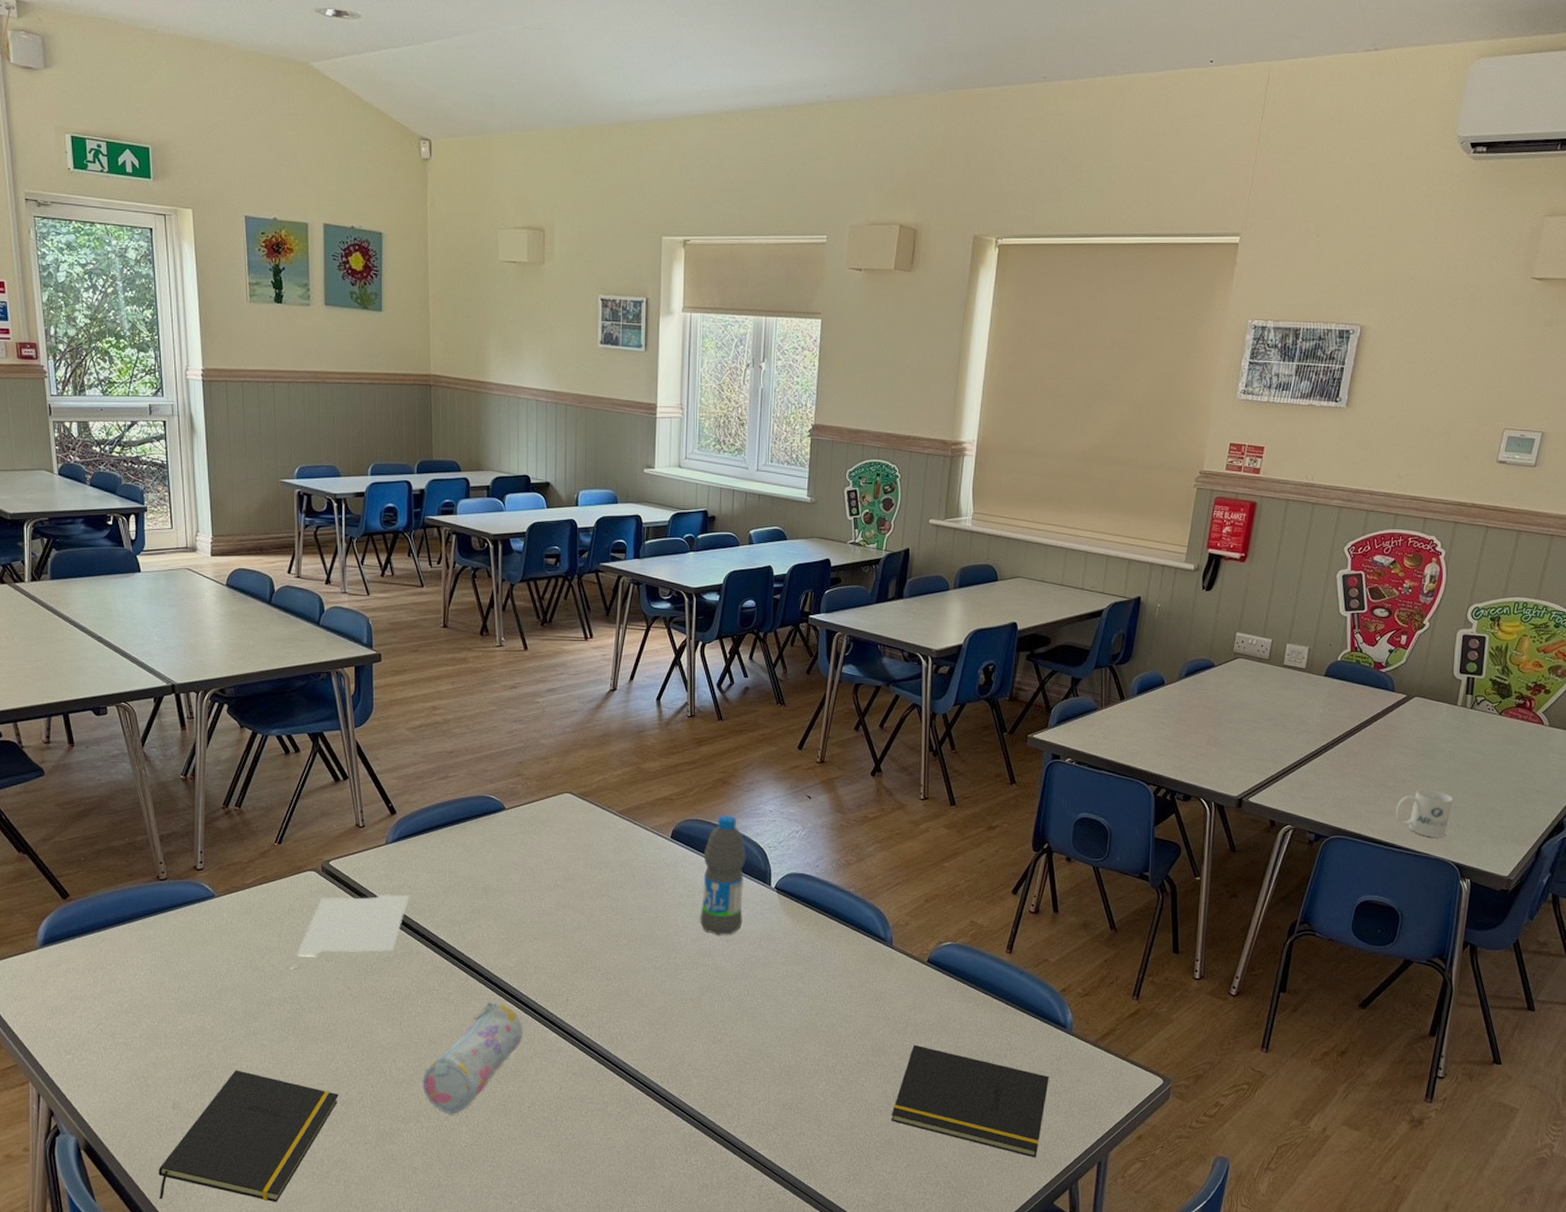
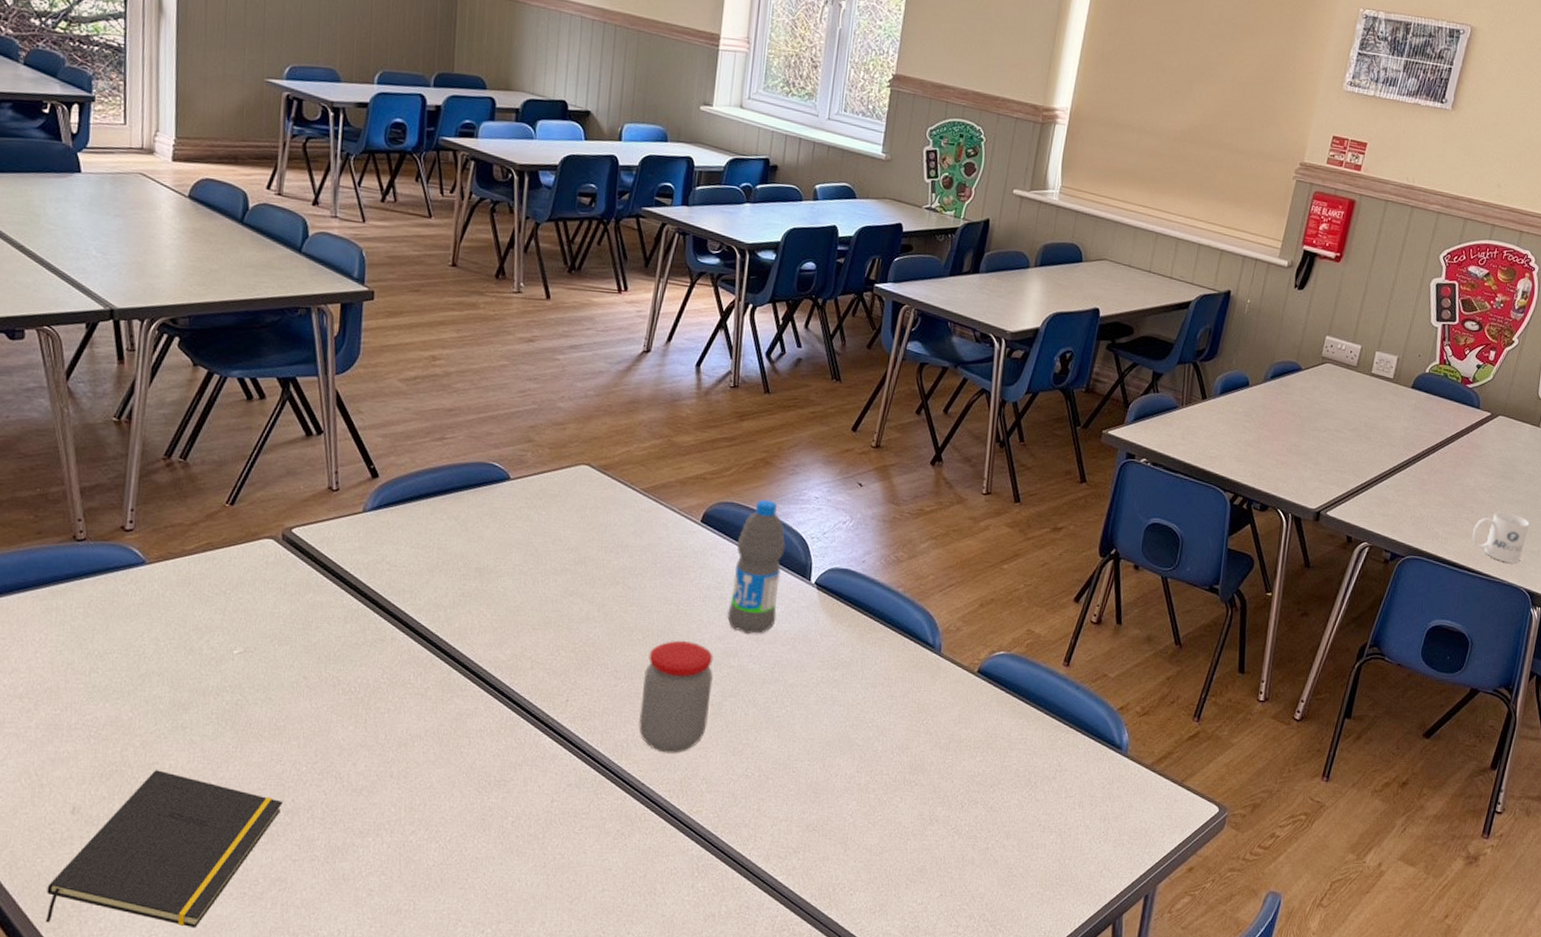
paper sheet: present [296,894,409,956] -> none [242,570,387,638]
pencil case: present [422,1001,523,1115] -> none [386,699,513,829]
jar: none [630,943,692,1043] -> present [638,640,714,753]
notepad: present [891,1044,1049,1158] -> none [925,762,1100,890]

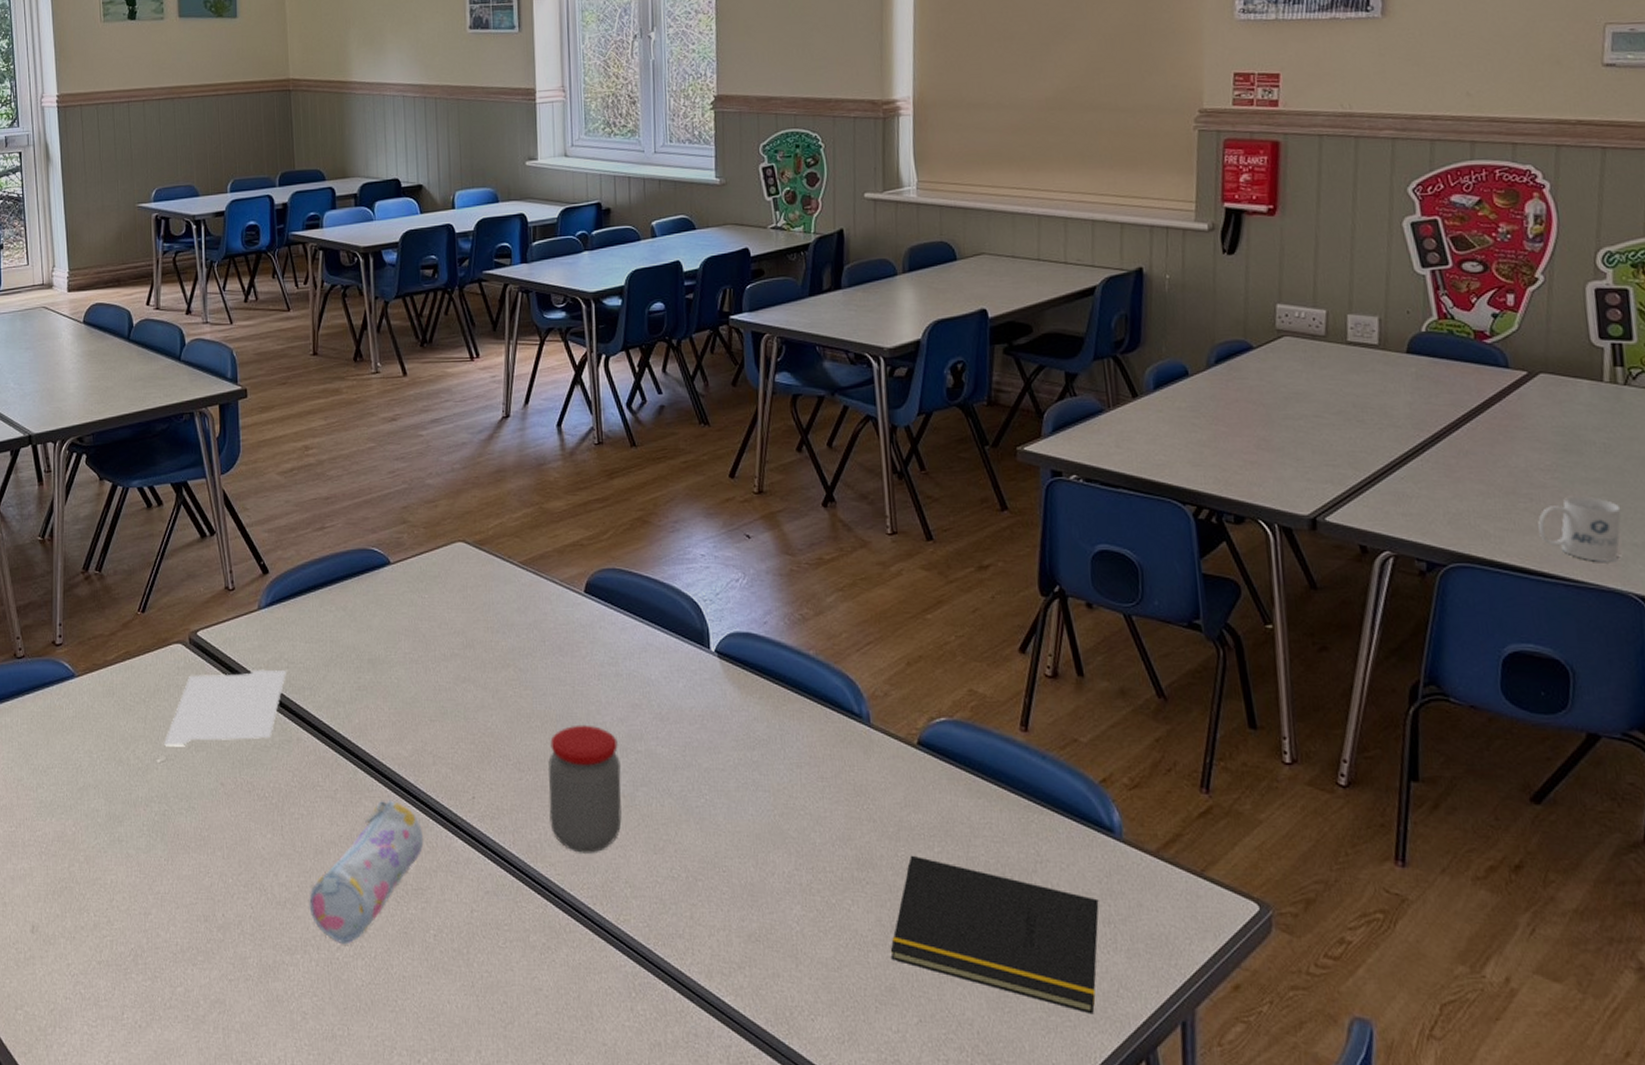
notepad: present [45,770,283,929] -> none [16,885,214,1054]
paper sheet: none [242,570,387,638] -> present [163,669,286,745]
pencil case: none [386,699,513,829] -> present [309,800,424,945]
water bottle: present [727,499,786,634] -> none [625,562,679,713]
notepad: none [925,762,1100,890] -> present [890,855,1099,1015]

